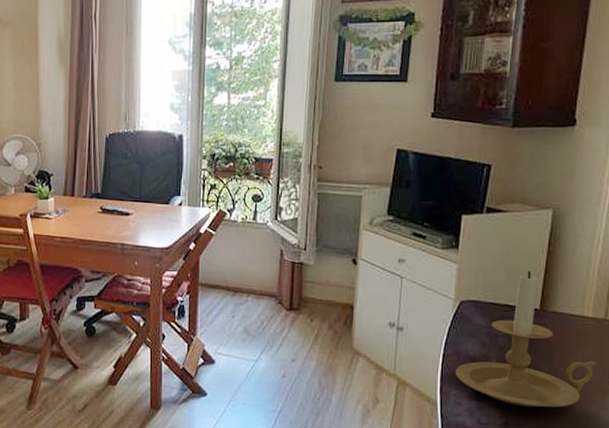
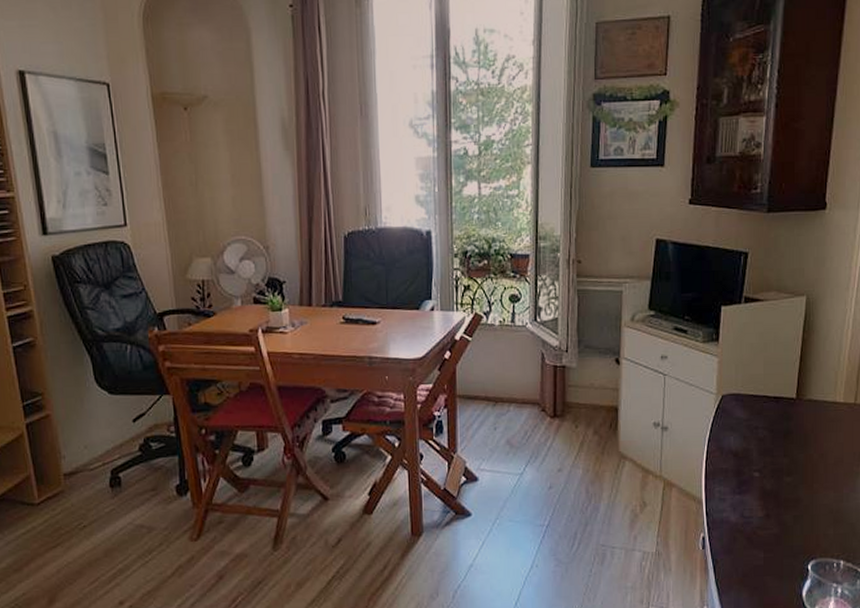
candle holder: present [456,271,598,408] -> none [719,360,849,497]

